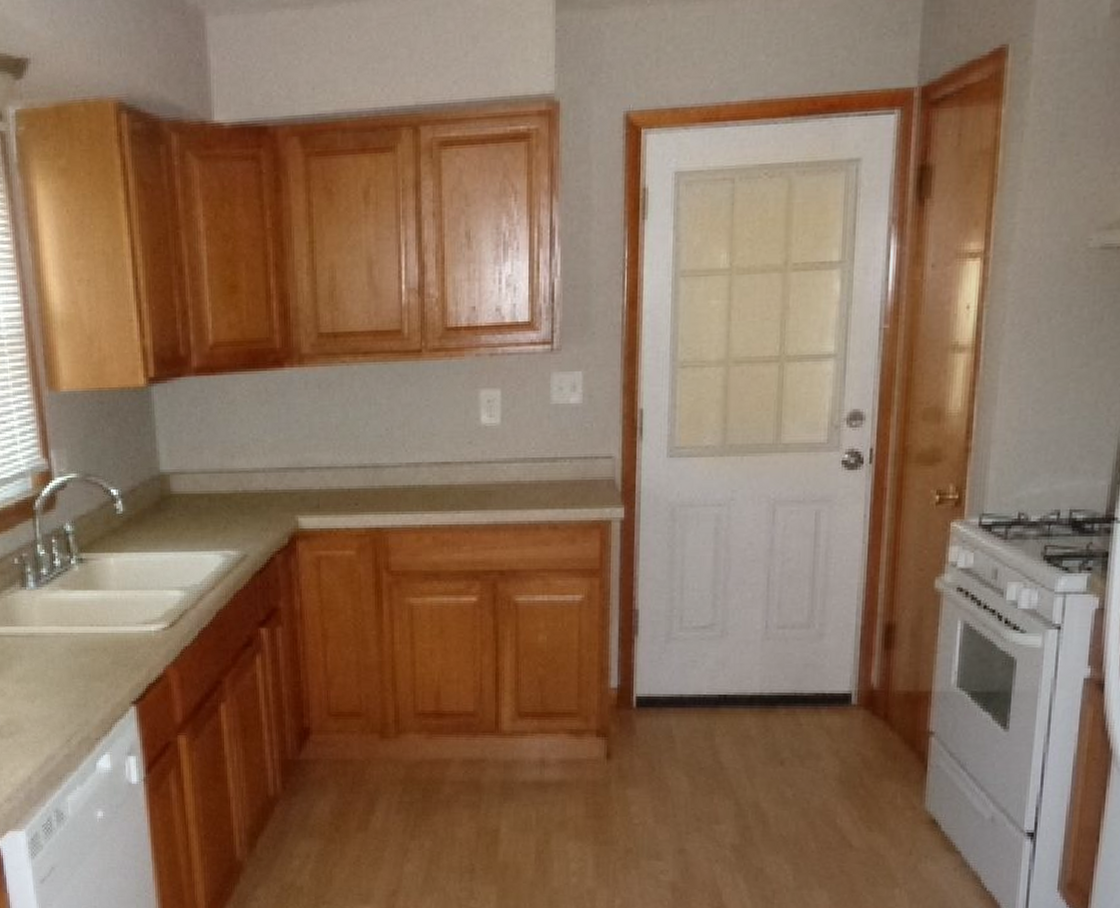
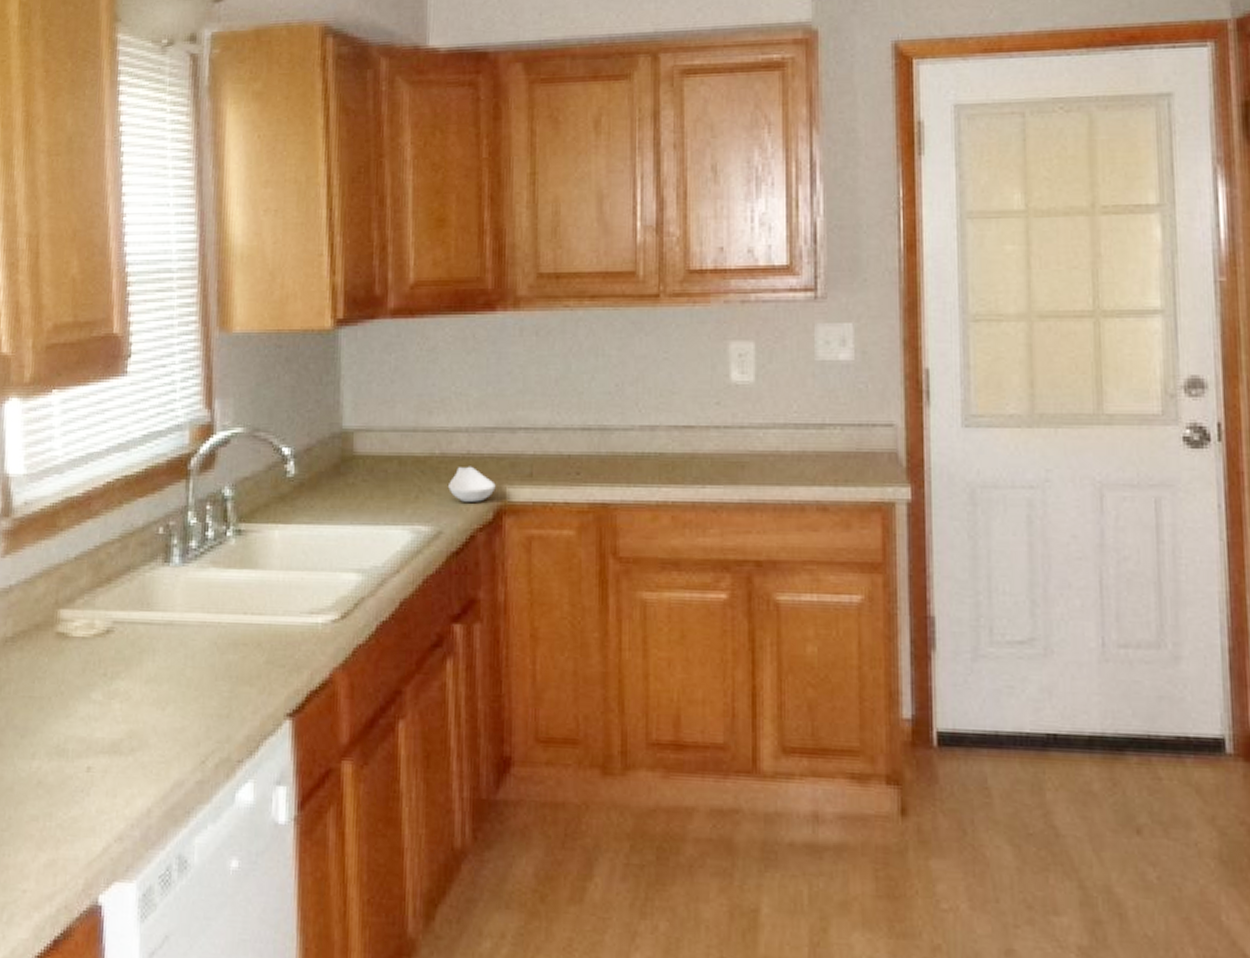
spoon rest: none [251,500,290,530] -> present [448,466,496,502]

